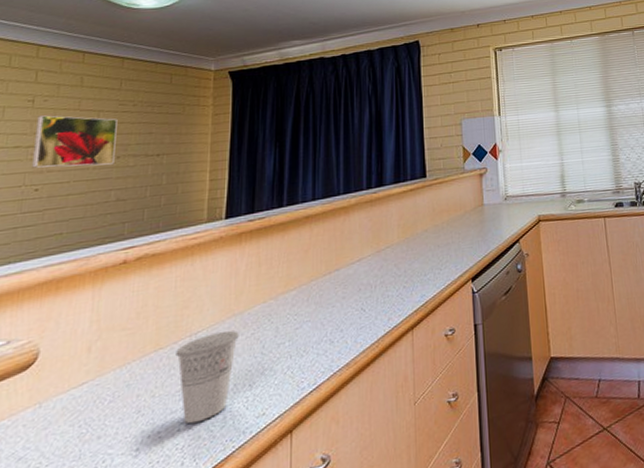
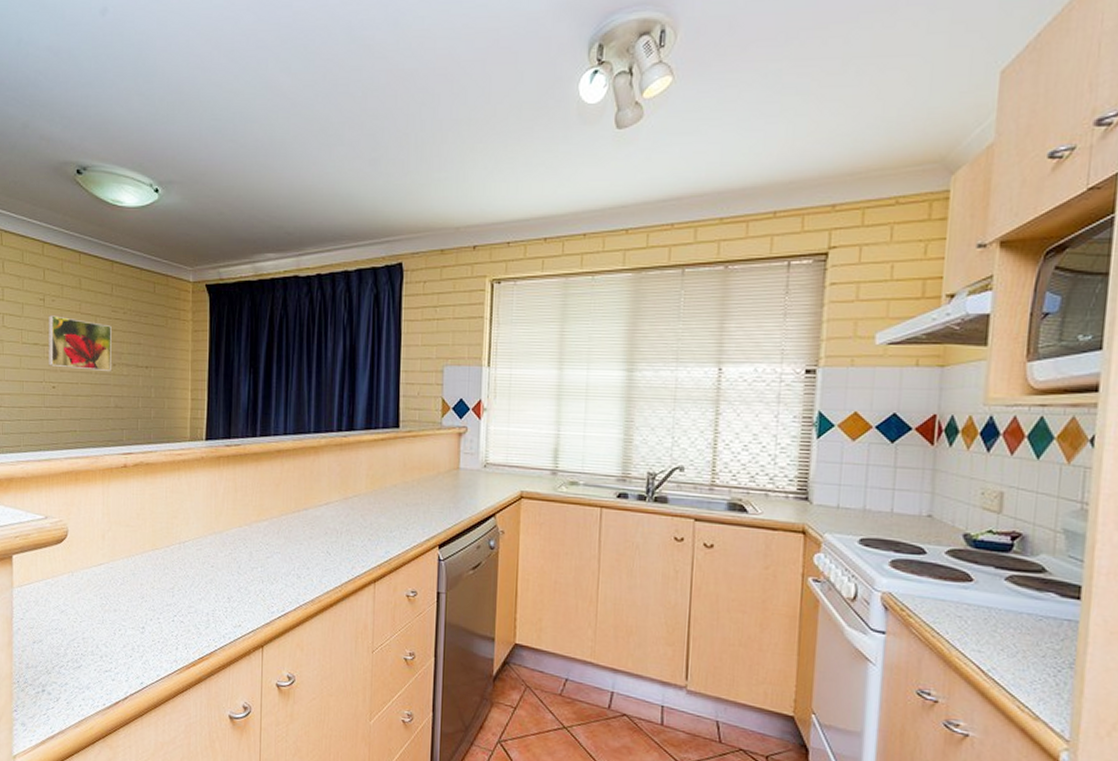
cup: present [175,330,239,425] -> none [168,545,219,619]

